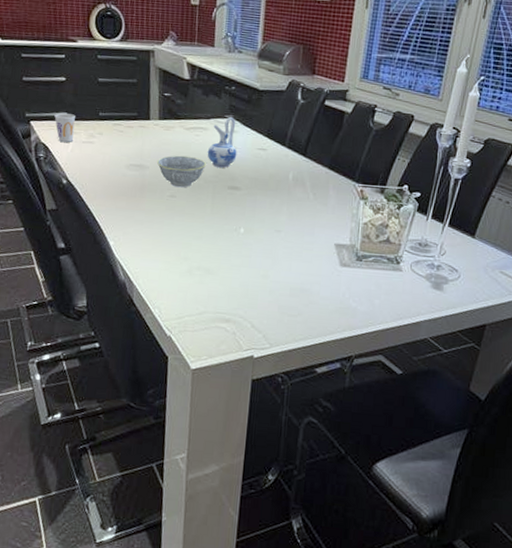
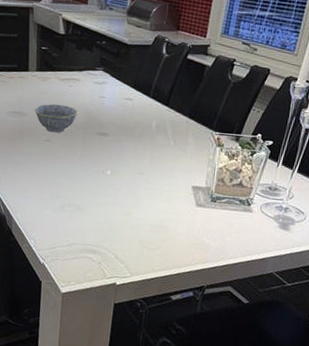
ceramic pitcher: present [207,117,237,168] -> none [79,69,106,116]

